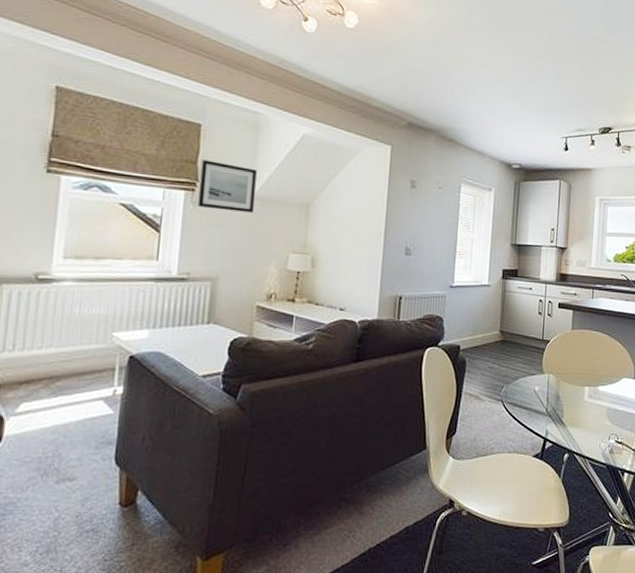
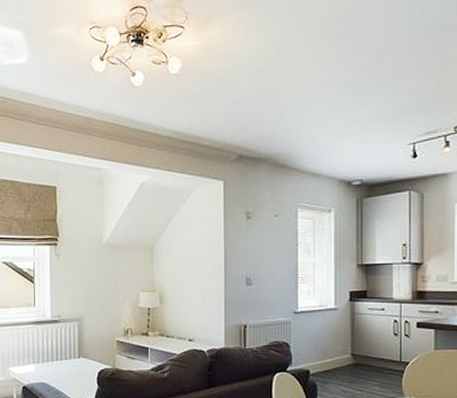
wall art: present [197,160,257,213] -> none [60,217,105,259]

